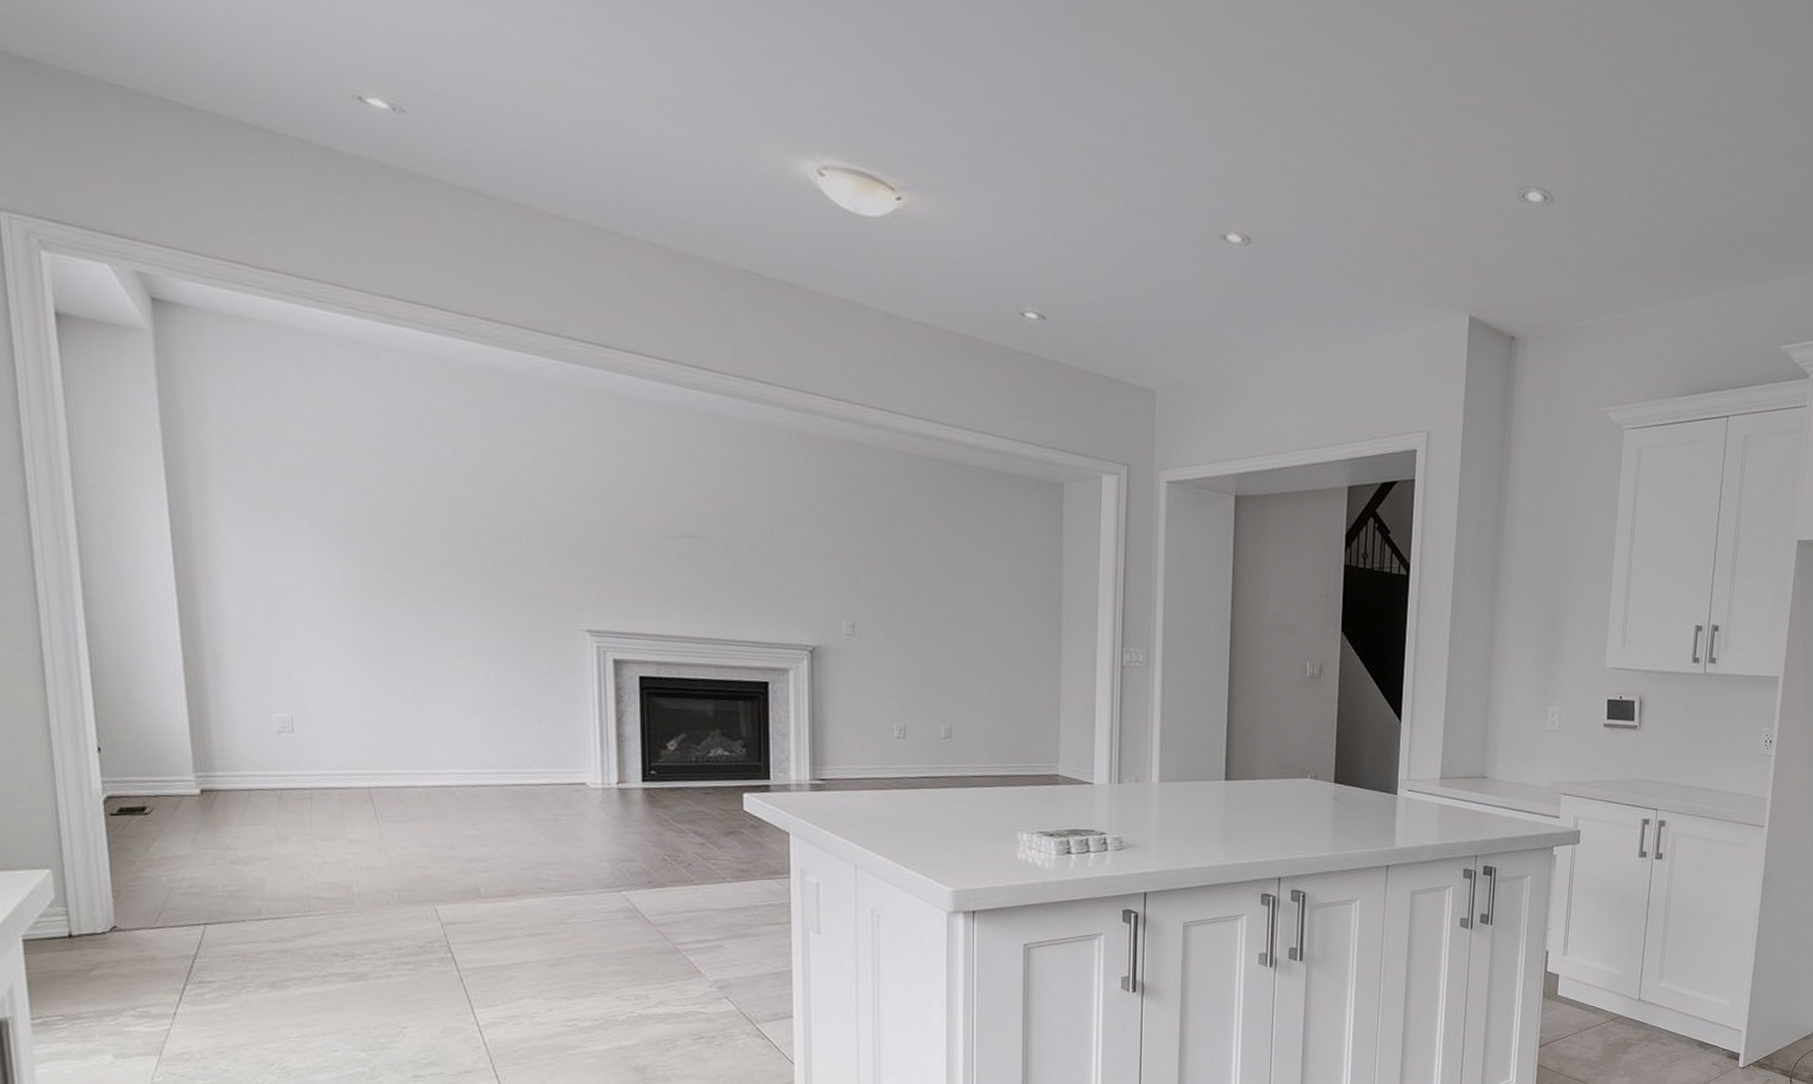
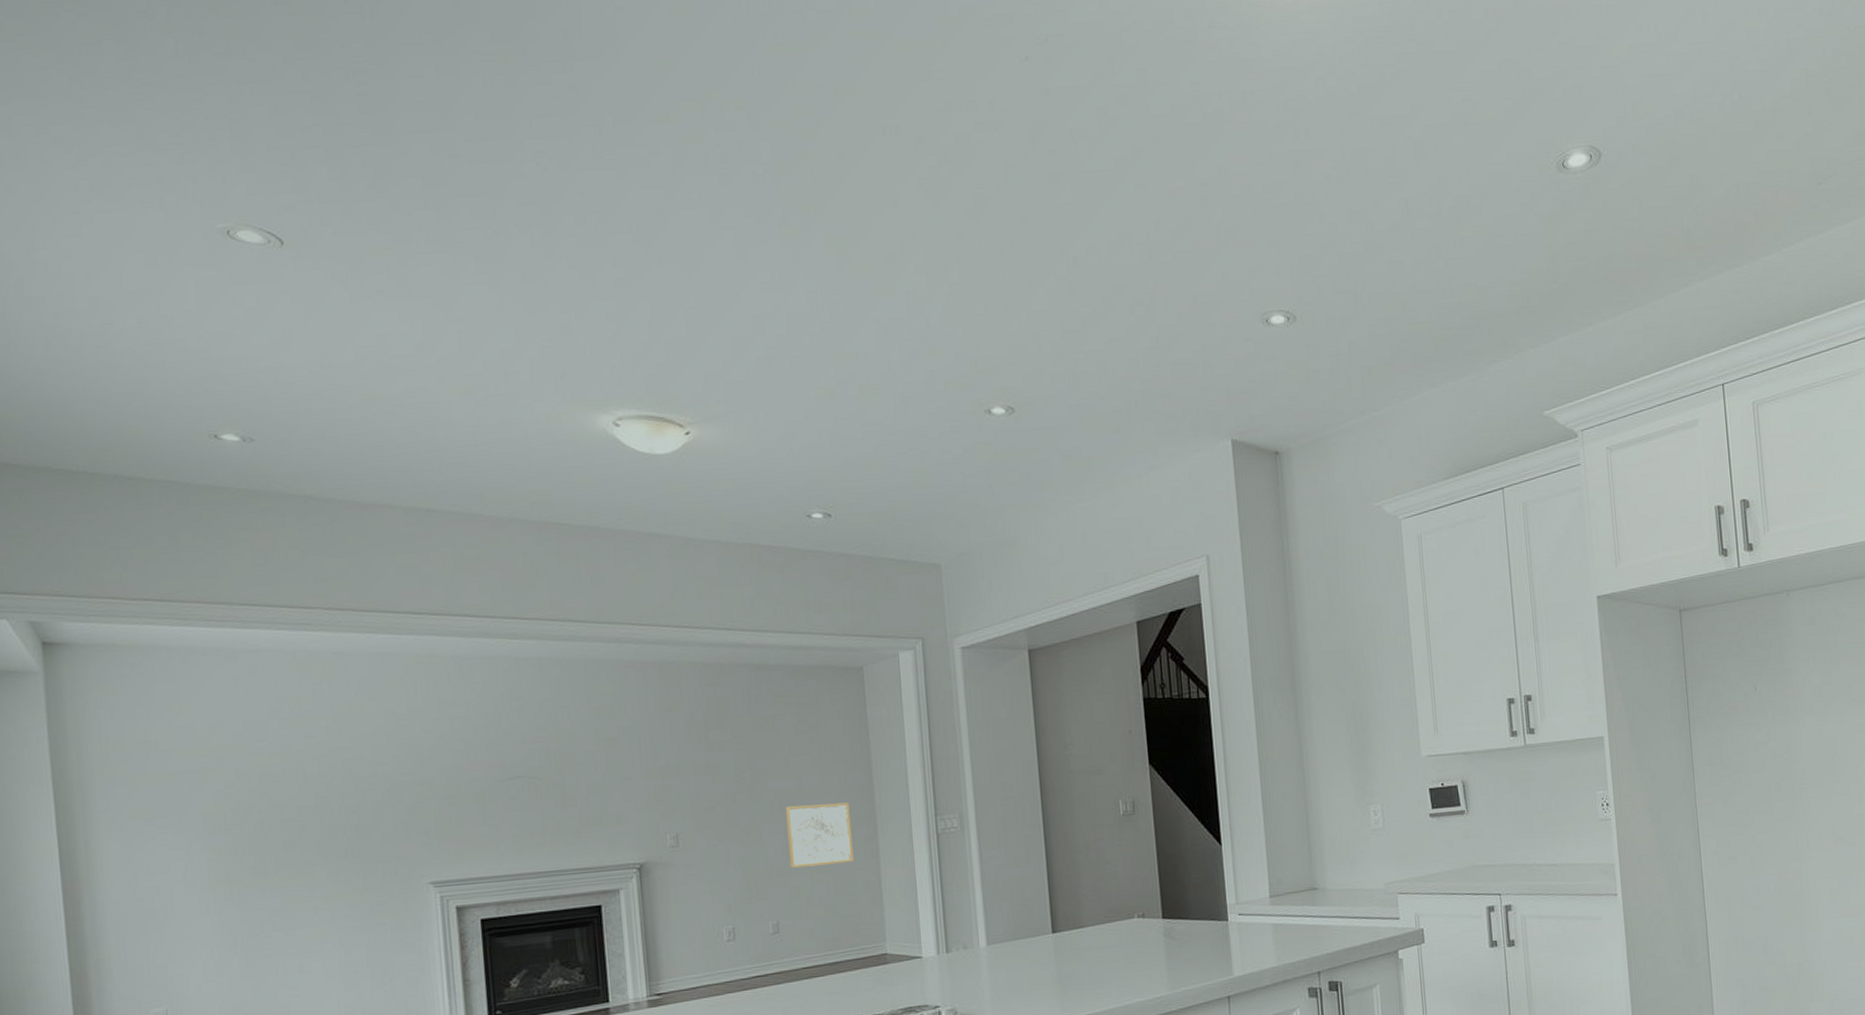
wall art: none [968,613,1035,680] -> present [785,802,854,868]

